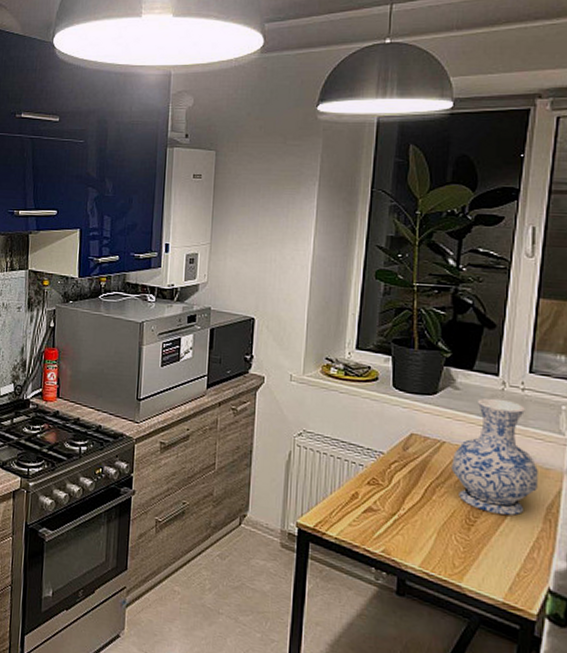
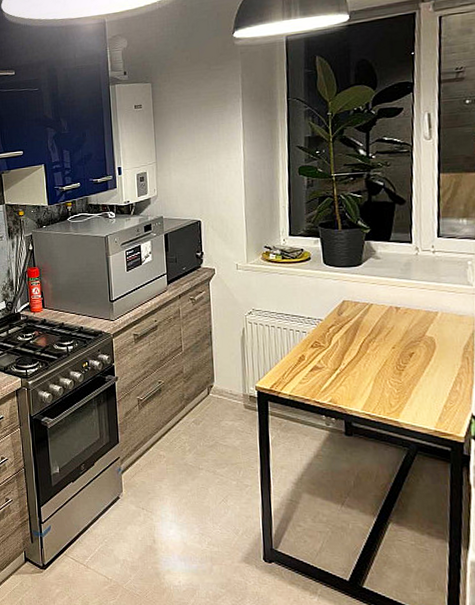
vase: present [451,398,538,516] -> none [379,262,454,358]

